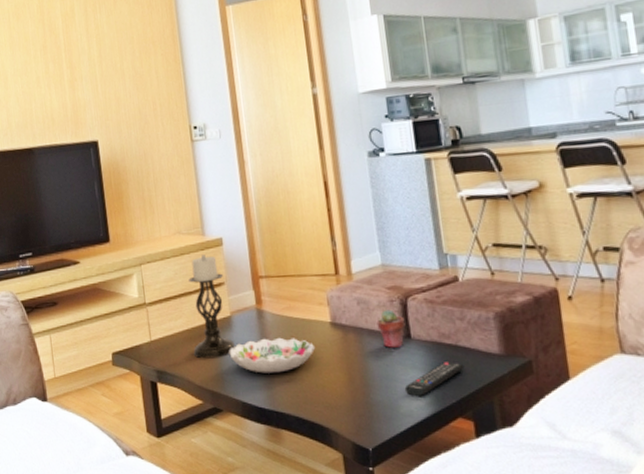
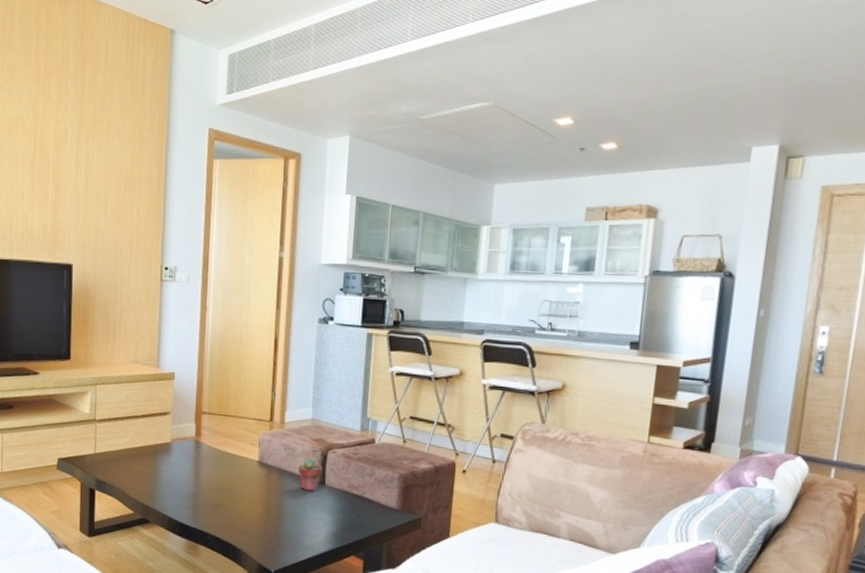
candle holder: present [188,255,235,359] -> none [132,385,171,477]
decorative bowl: present [229,337,316,373] -> none [164,466,241,497]
remote control: present [404,362,465,397] -> none [311,508,365,535]

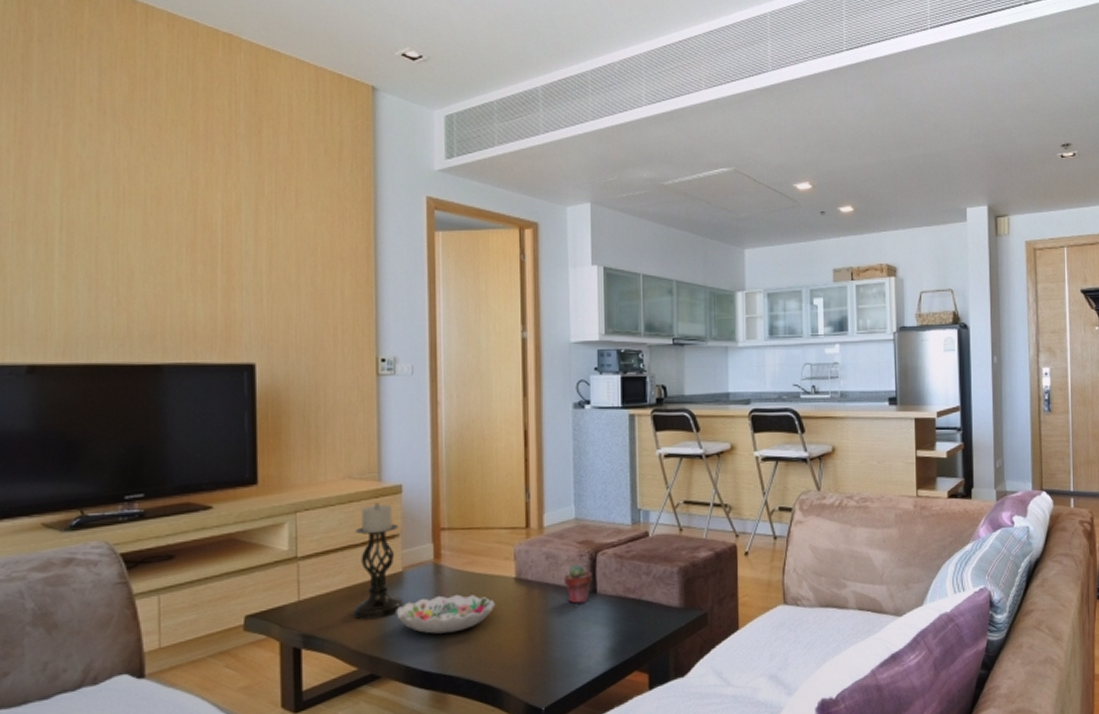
candle holder: none [132,385,171,477] -> present [352,503,404,620]
decorative bowl: none [164,466,241,497] -> present [396,594,496,634]

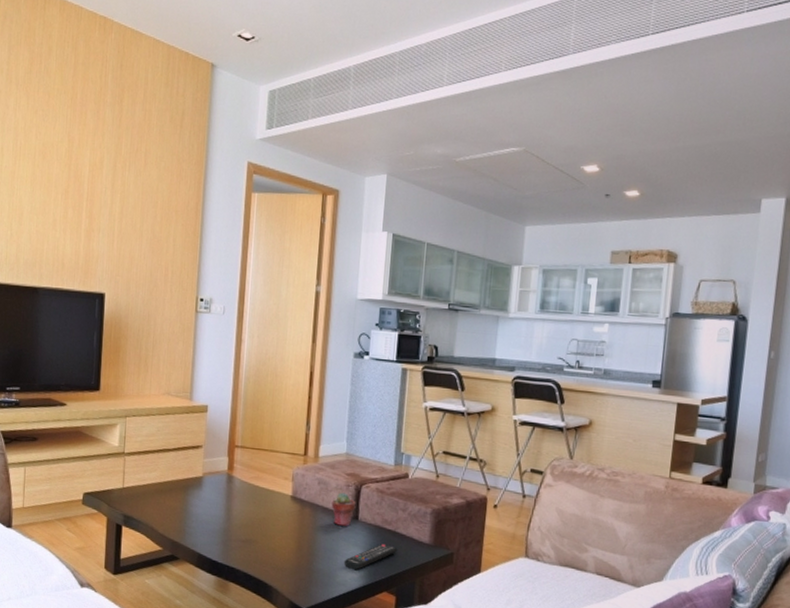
candle holder: present [352,503,404,620] -> none [161,417,203,512]
decorative bowl: present [396,594,496,634] -> none [194,500,274,533]
remote control: none [584,616,646,653] -> present [344,544,398,571]

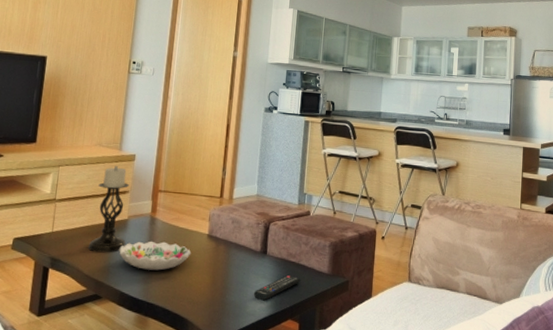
candle holder: none [161,417,203,512] -> present [88,166,130,253]
decorative bowl: none [194,500,274,533] -> present [119,241,192,271]
potted succulent: present [331,492,356,526] -> none [243,230,265,261]

